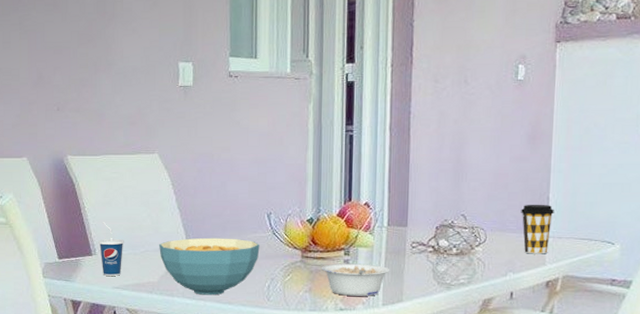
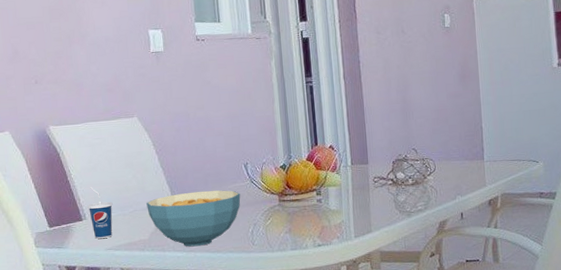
legume: present [322,263,390,296] -> none [298,201,358,233]
coffee cup: present [521,204,554,254] -> none [461,133,488,178]

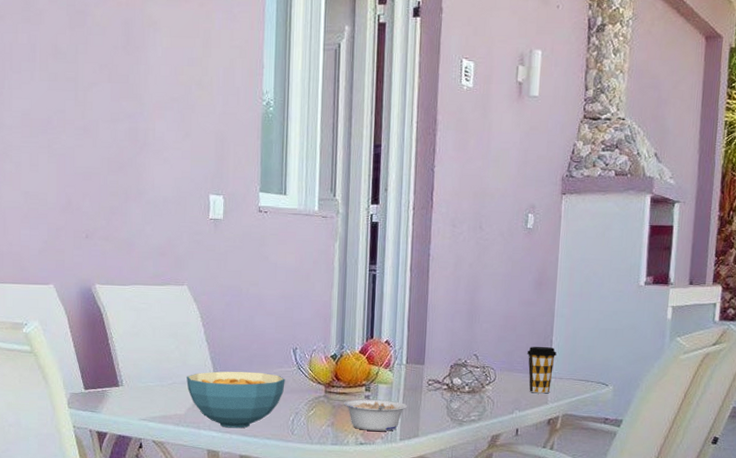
cup: present [87,187,113,239] -> none [126,353,152,408]
legume: none [298,201,358,233] -> present [344,399,408,431]
coffee cup: none [461,133,488,178] -> present [527,346,557,394]

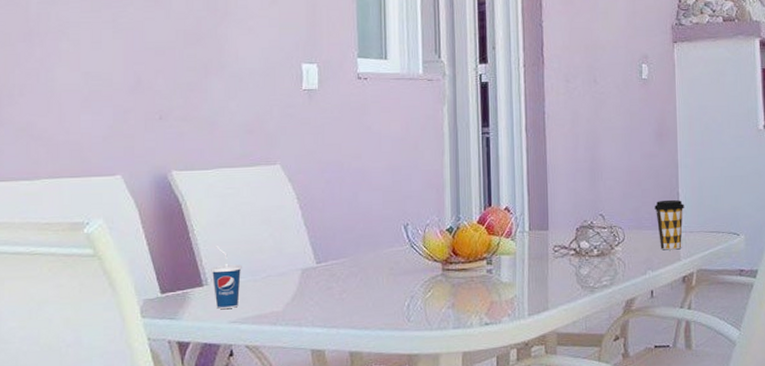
cup: none [126,353,152,408] -> present [211,246,242,309]
cereal bowl: present [186,371,285,429] -> none [283,255,397,322]
legume: present [344,399,408,431] -> none [464,272,534,309]

